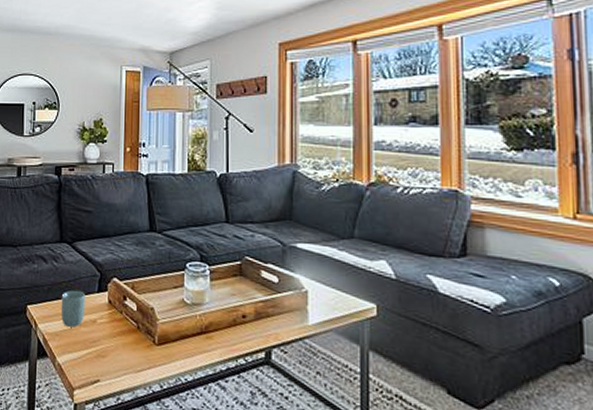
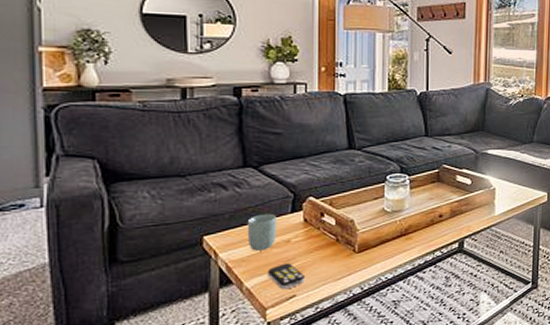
remote control: none [76,344,109,373] -> present [268,263,306,290]

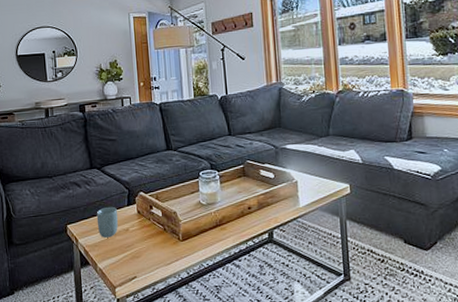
remote control: present [268,263,306,290] -> none [114,249,143,272]

